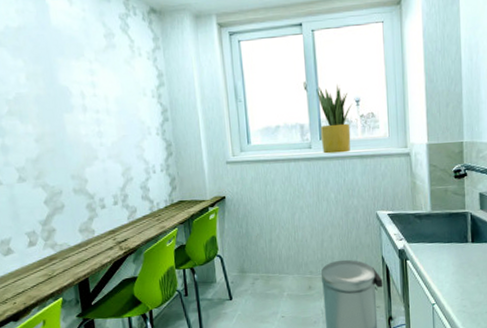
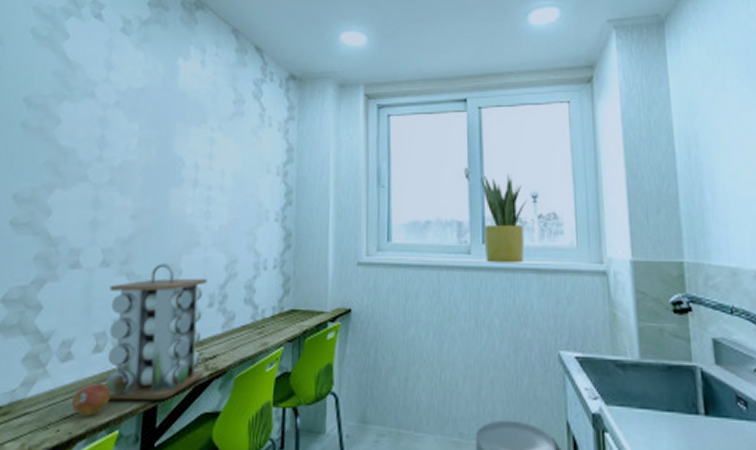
fruit: none [19,267,51,292] -> present [71,382,111,417]
spice rack: none [30,175,120,278] -> present [106,264,208,401]

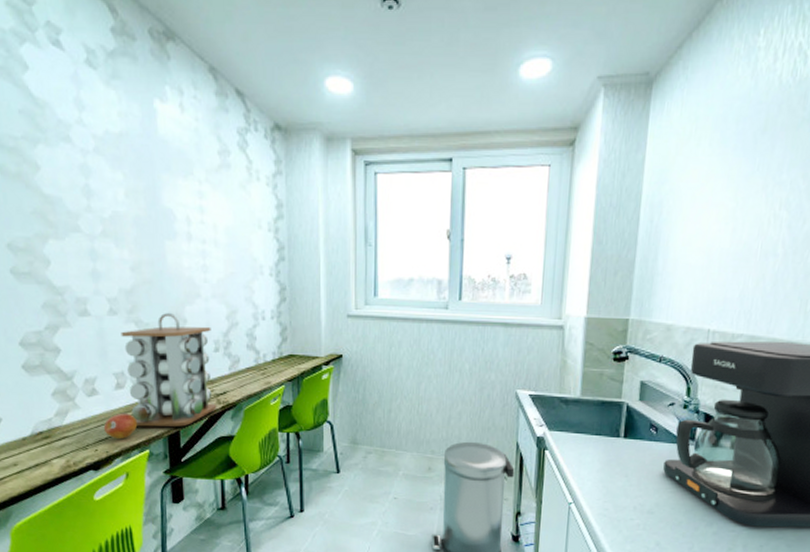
planter: present [481,173,528,263] -> none [460,235,503,318]

